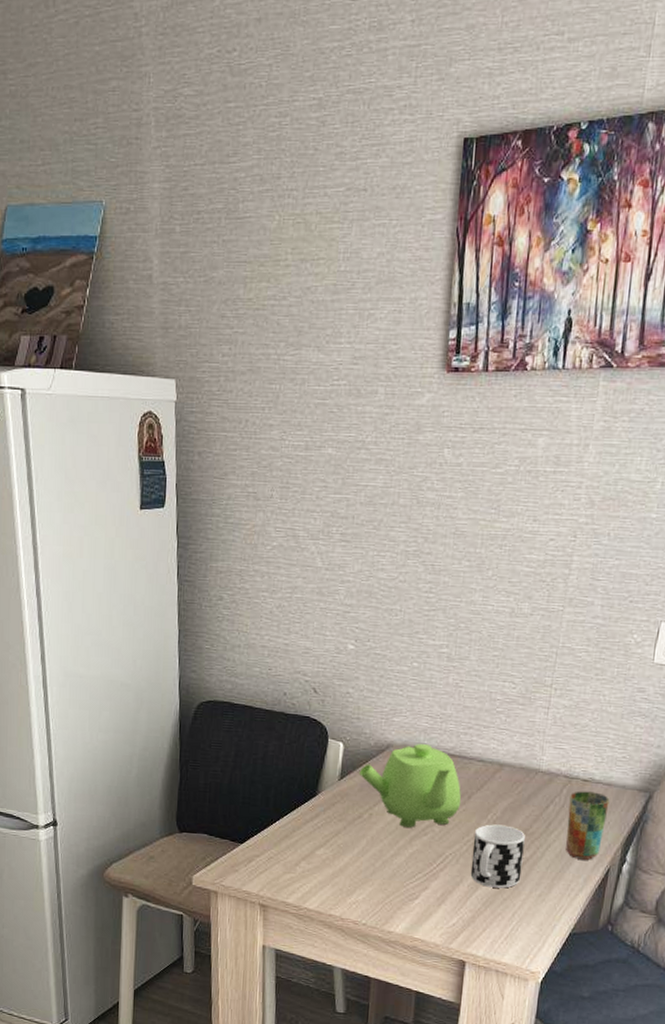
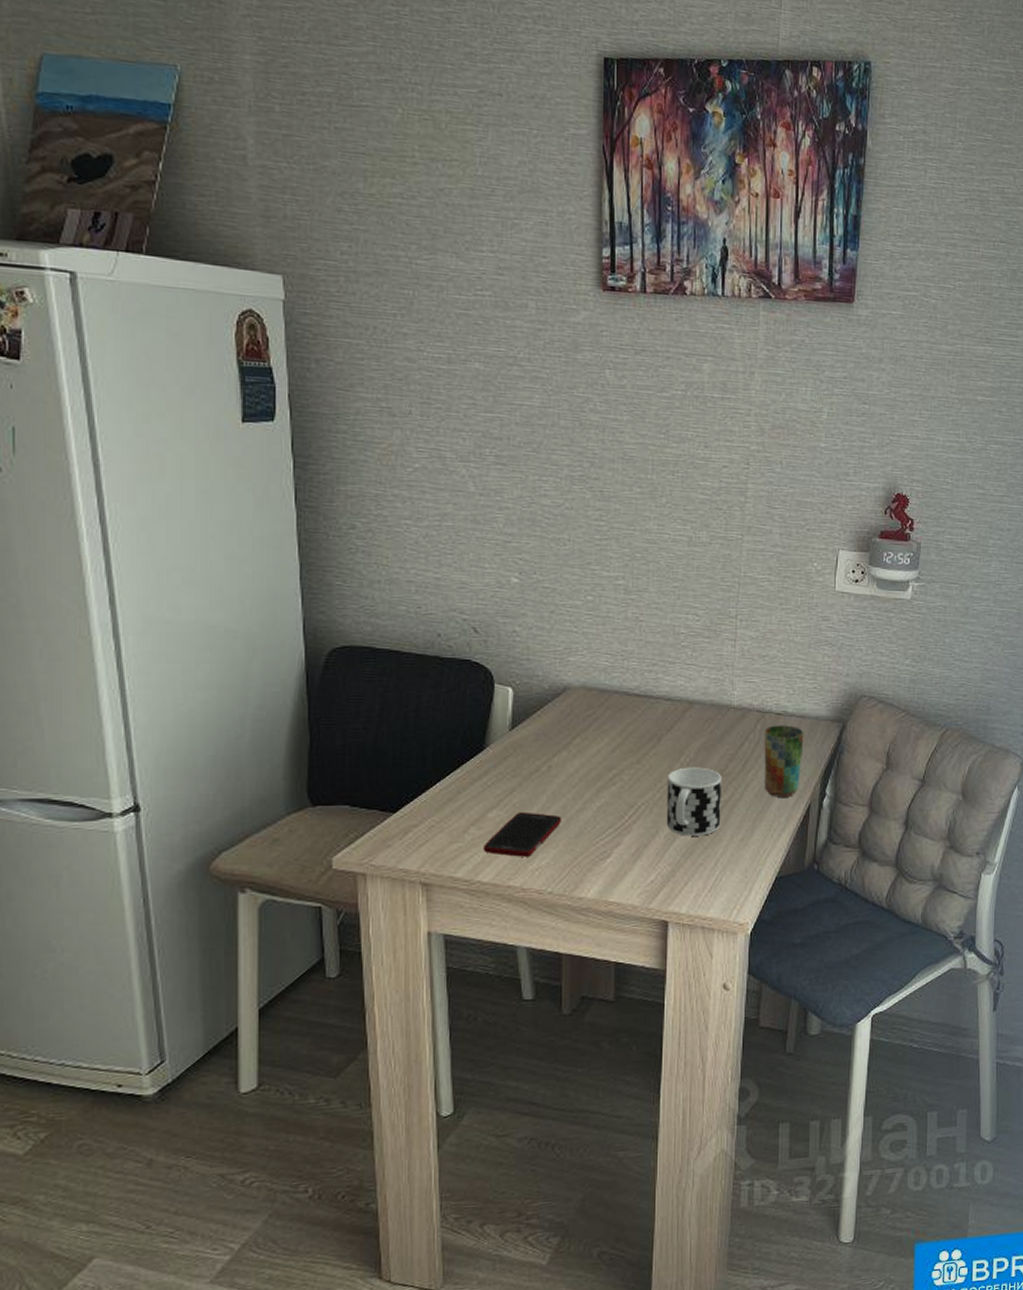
cell phone: none [311,851,378,891] -> present [483,811,561,857]
teapot: present [358,744,461,828] -> none [532,685,650,778]

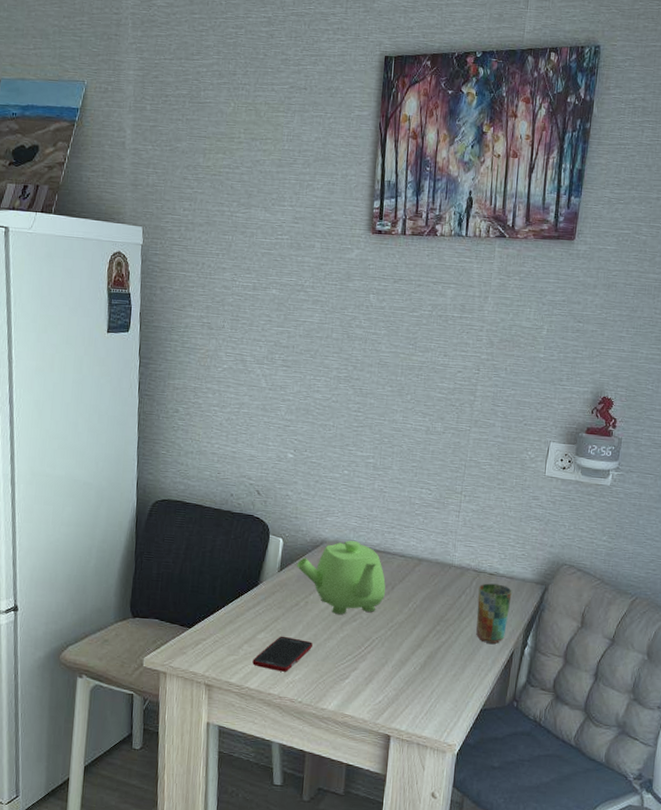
teapot: none [532,685,650,778] -> present [296,541,386,614]
cup: present [666,767,722,836] -> none [394,611,441,669]

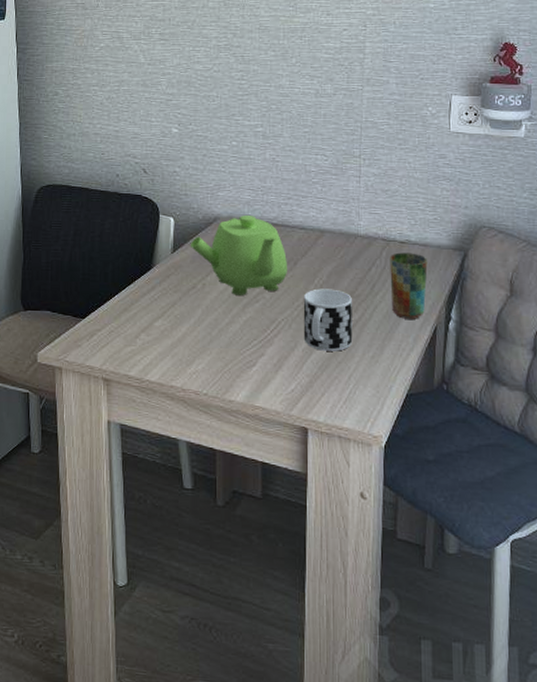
cell phone: present [252,636,313,672] -> none [151,322,214,362]
cup: none [394,611,441,669] -> present [303,288,353,351]

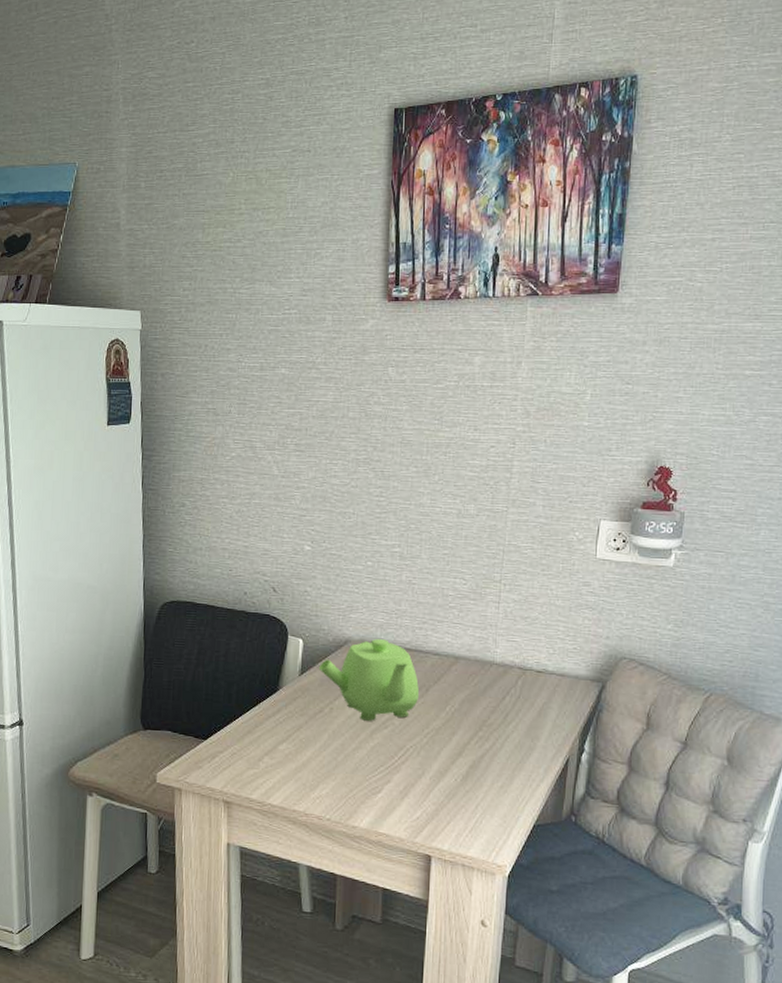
cup: present [303,288,353,351] -> none [432,716,484,780]
cup: present [390,252,428,319] -> none [524,682,564,750]

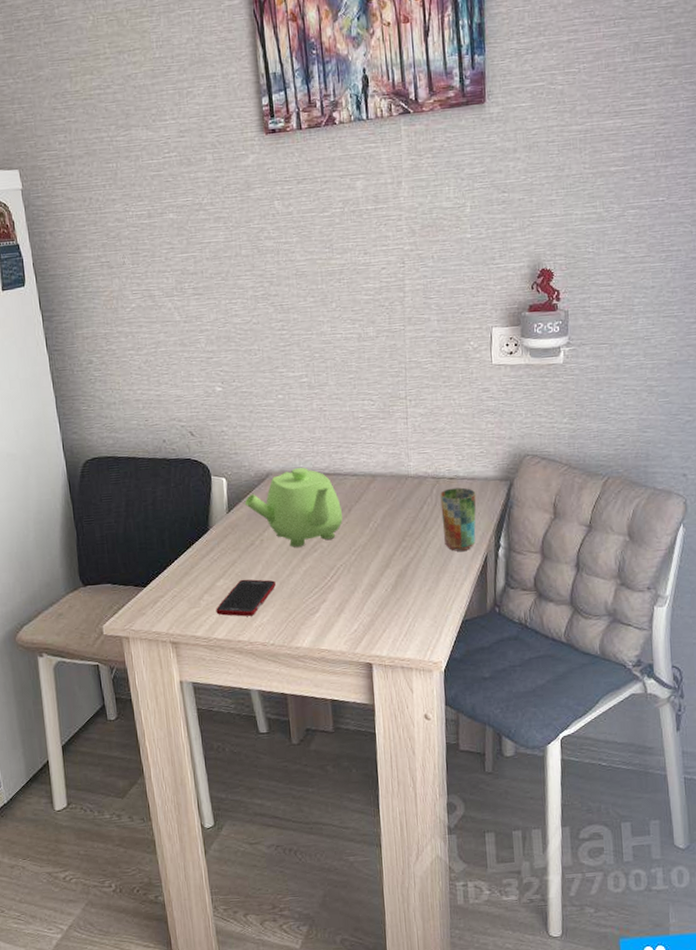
cell phone: none [274,746,340,786] -> present [216,579,276,617]
cup: none [524,682,564,750] -> present [440,487,476,551]

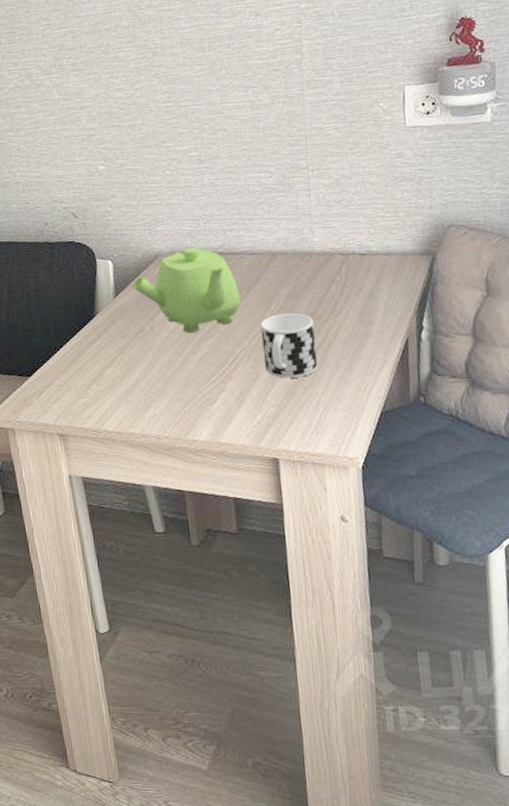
cell phone: present [216,579,276,617] -> none [105,367,169,408]
cup: none [359,530,409,590] -> present [260,313,318,379]
cup: present [440,487,476,551] -> none [350,263,394,335]

